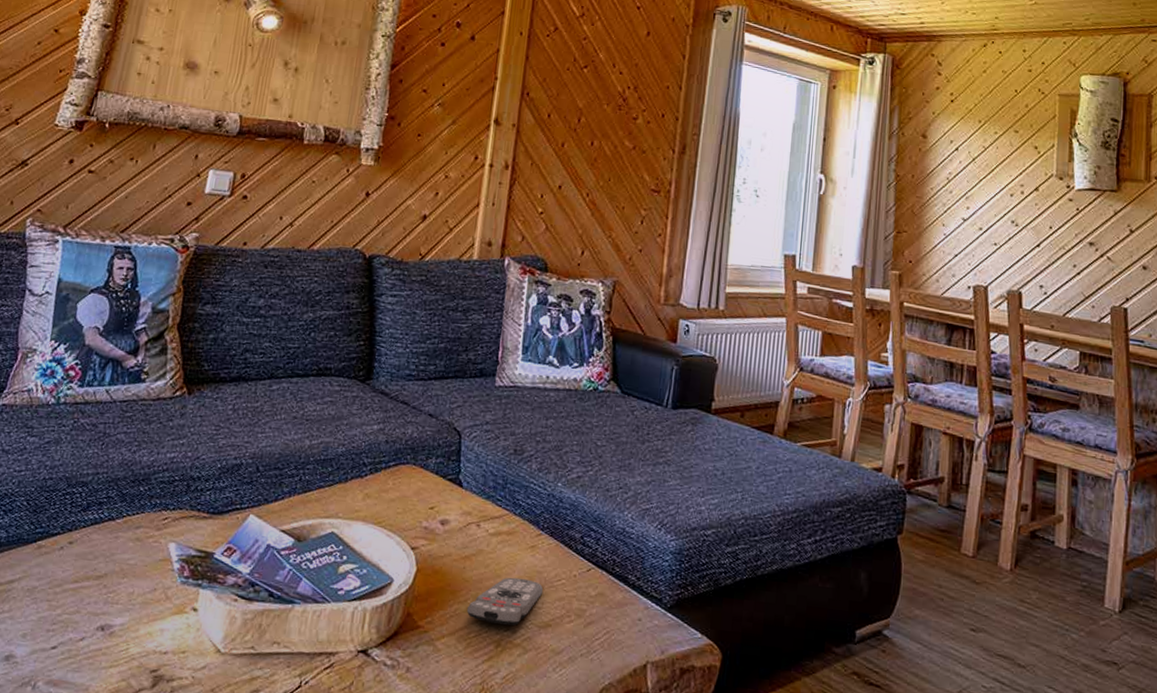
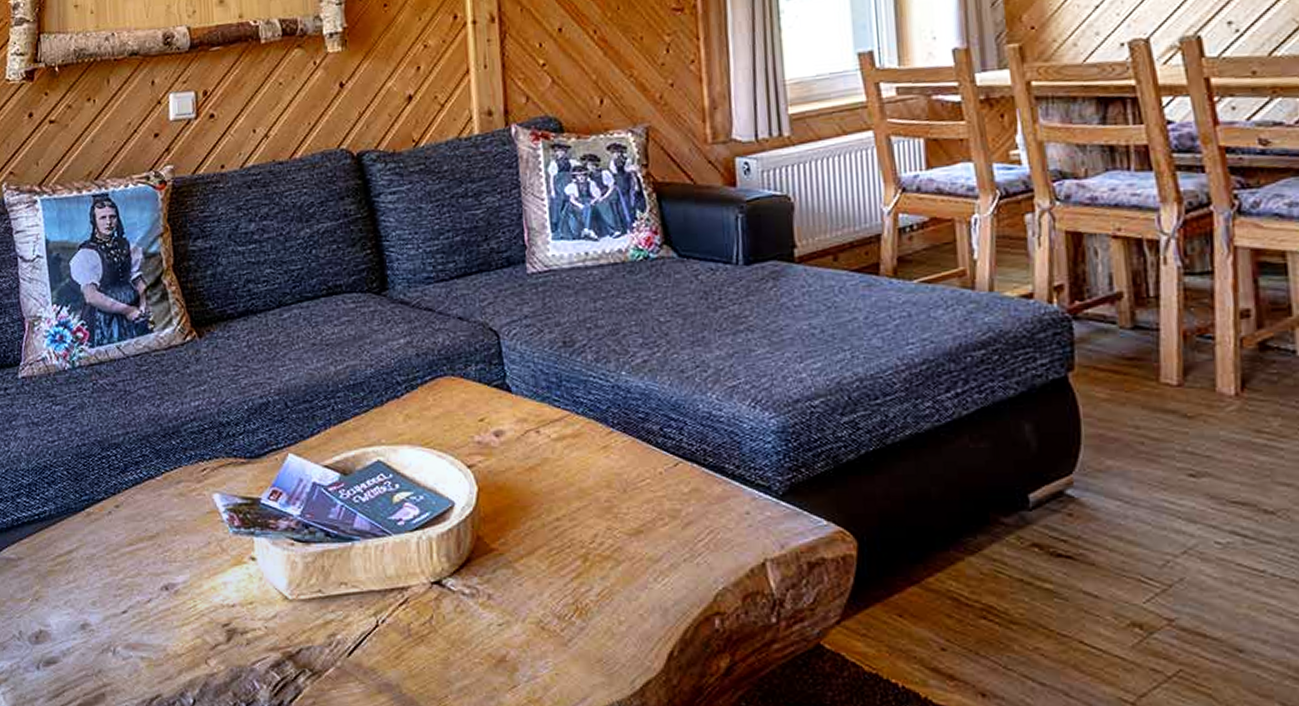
remote control: present [466,577,544,626] -> none [542,483,627,536]

